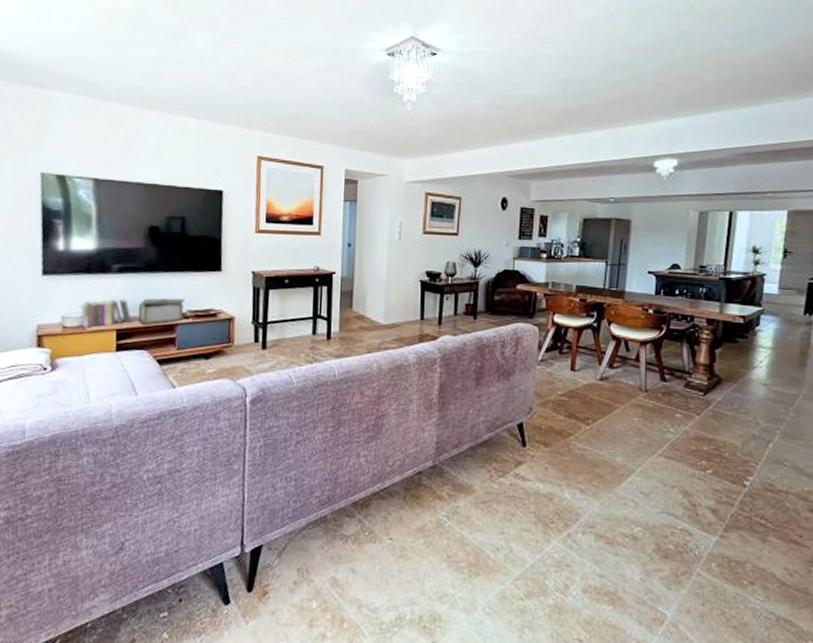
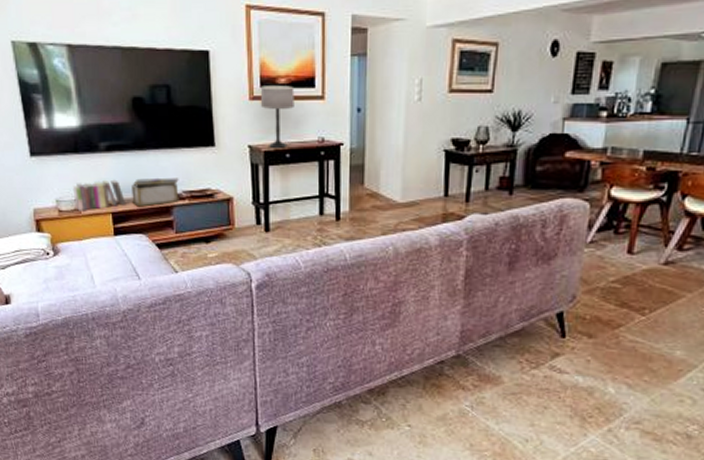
table lamp: none [264,221,295,276] -> present [260,85,295,149]

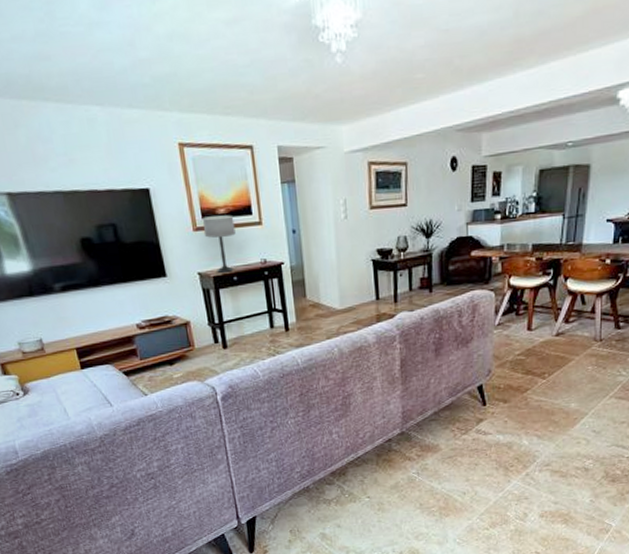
books: present [72,179,127,211] -> none [33,317,89,351]
decorative box: present [132,177,179,207] -> none [92,309,140,340]

